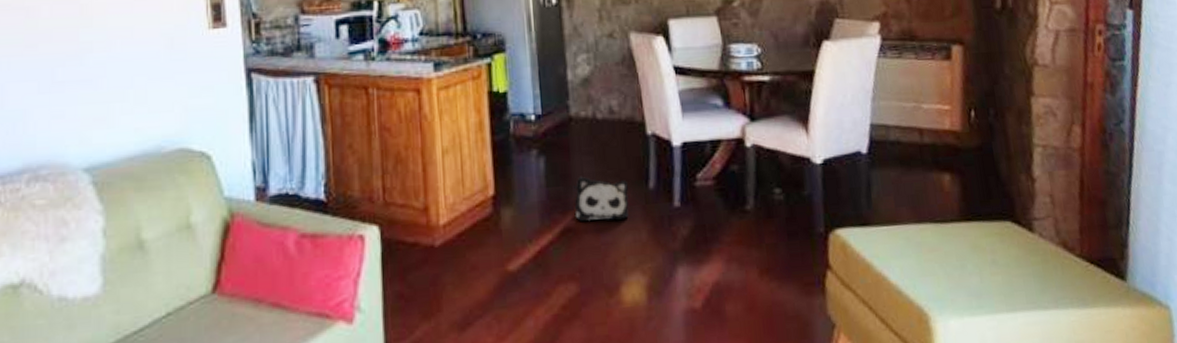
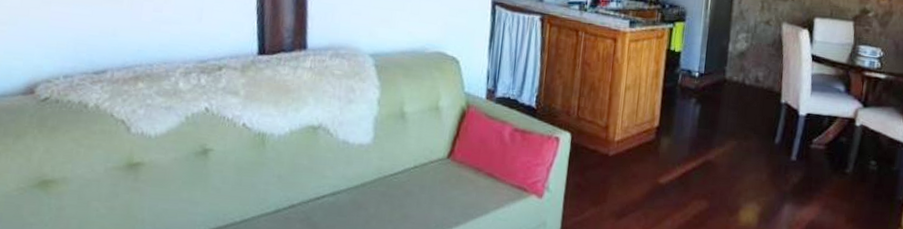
plush toy: present [575,176,629,221] -> none [715,124,760,162]

